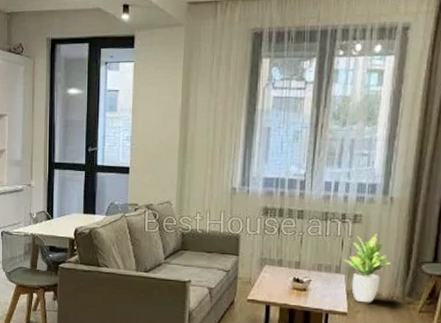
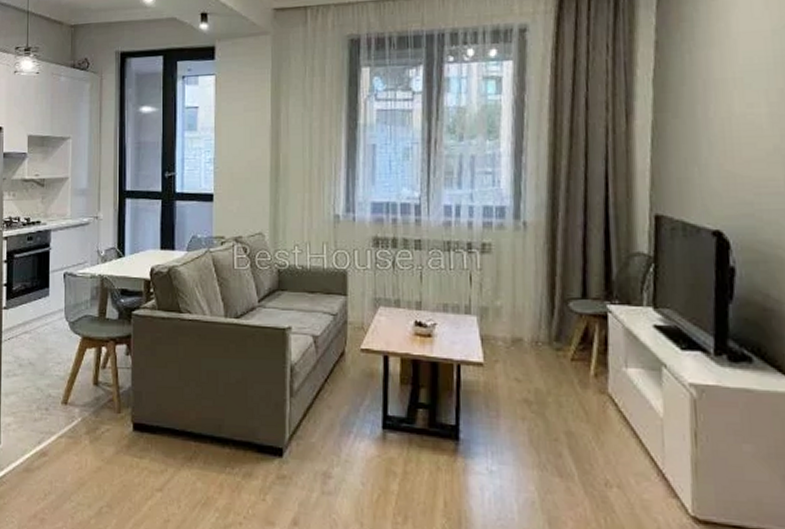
potted plant: present [344,234,390,303] -> none [474,265,531,351]

